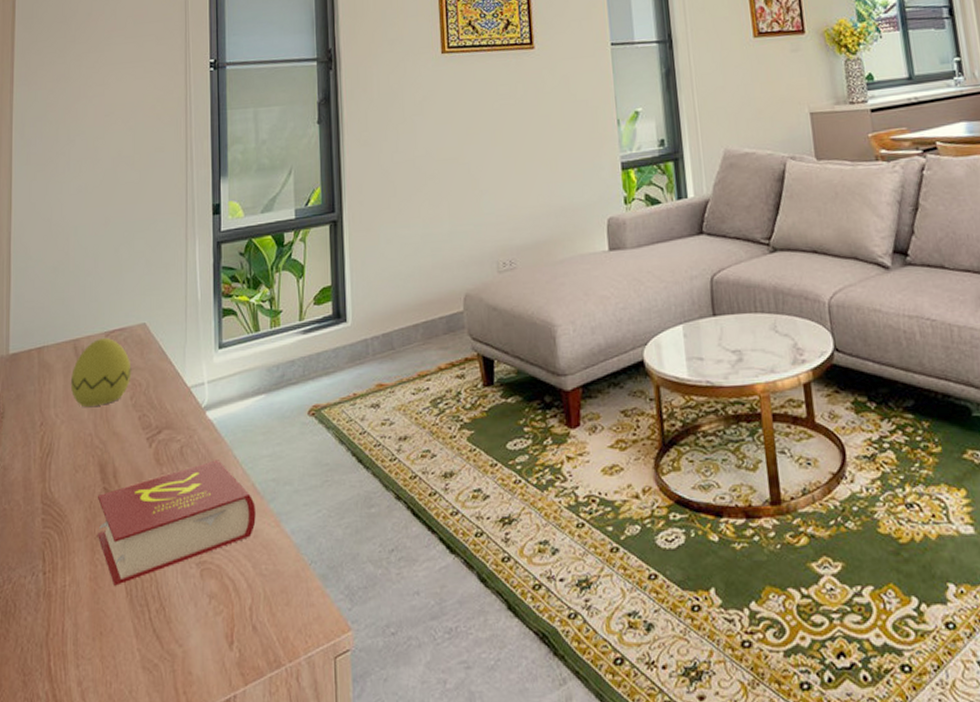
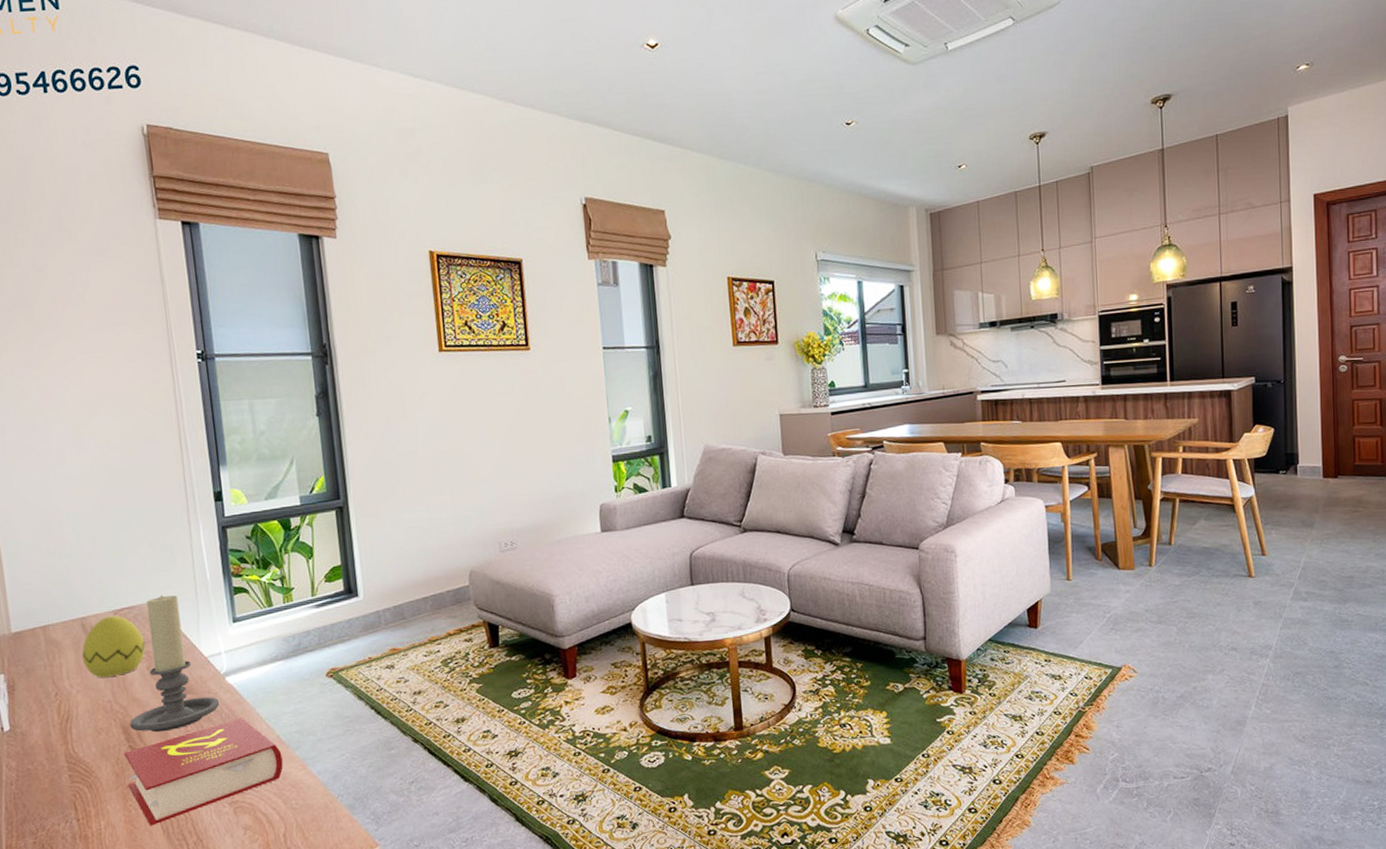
candle holder: none [107,316,198,473] -> present [129,595,220,733]

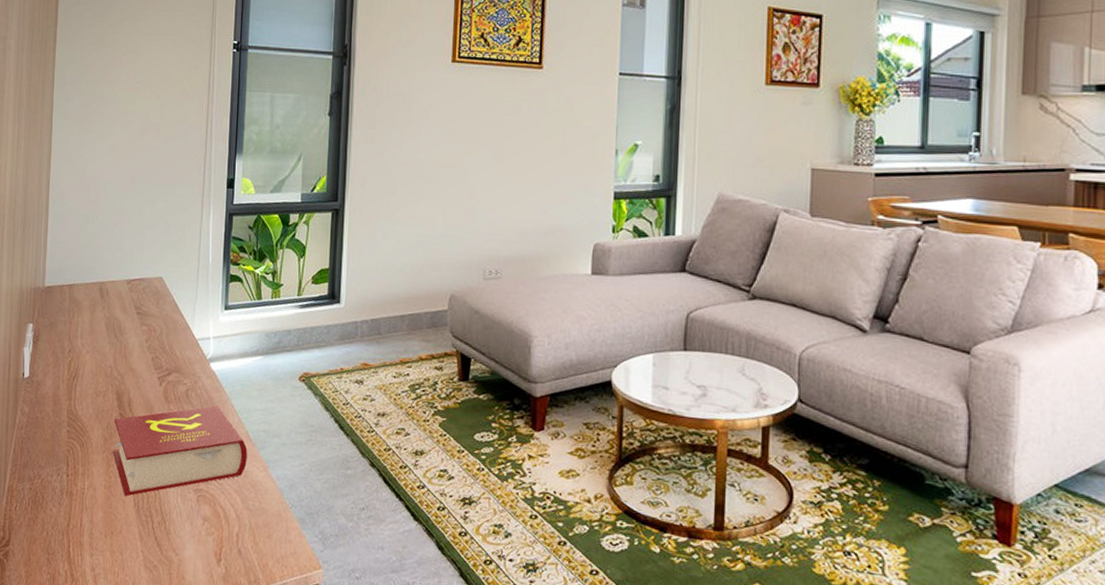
decorative egg: present [81,615,146,678] -> none [95,284,148,343]
candle holder: present [129,595,220,733] -> none [123,272,201,406]

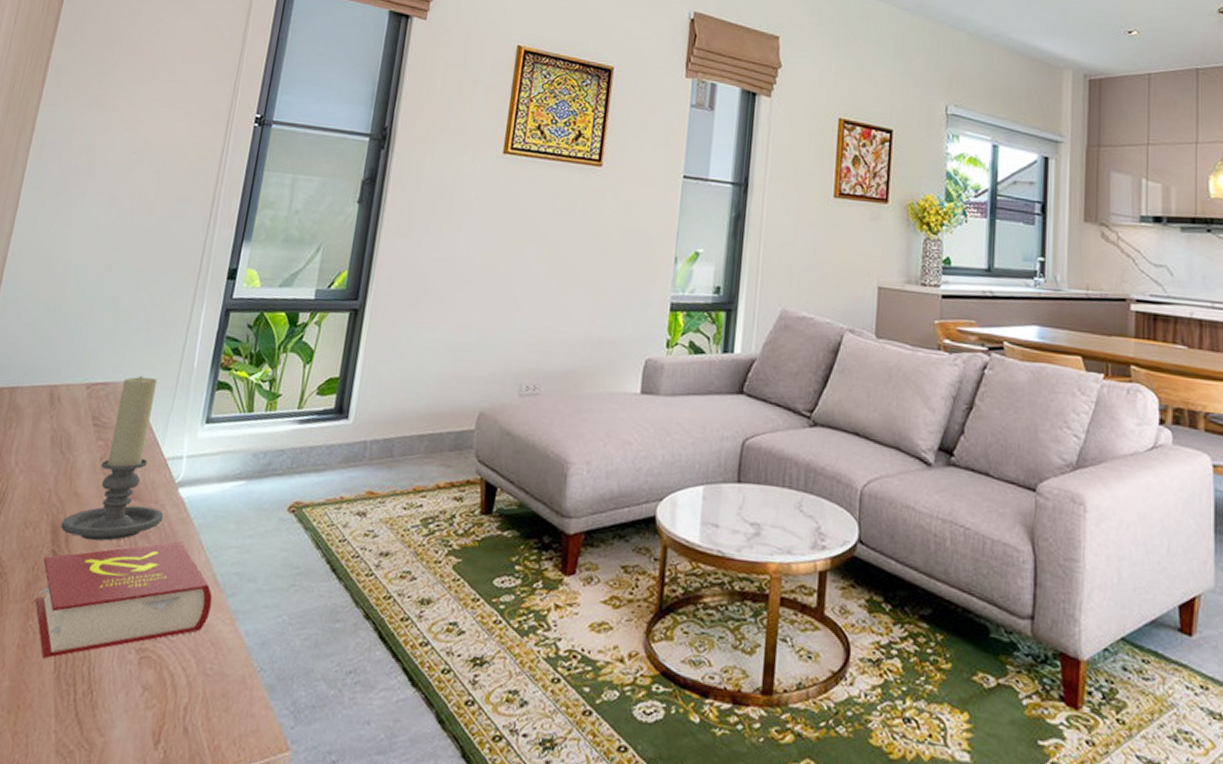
candle holder: none [123,272,201,406] -> present [60,376,164,541]

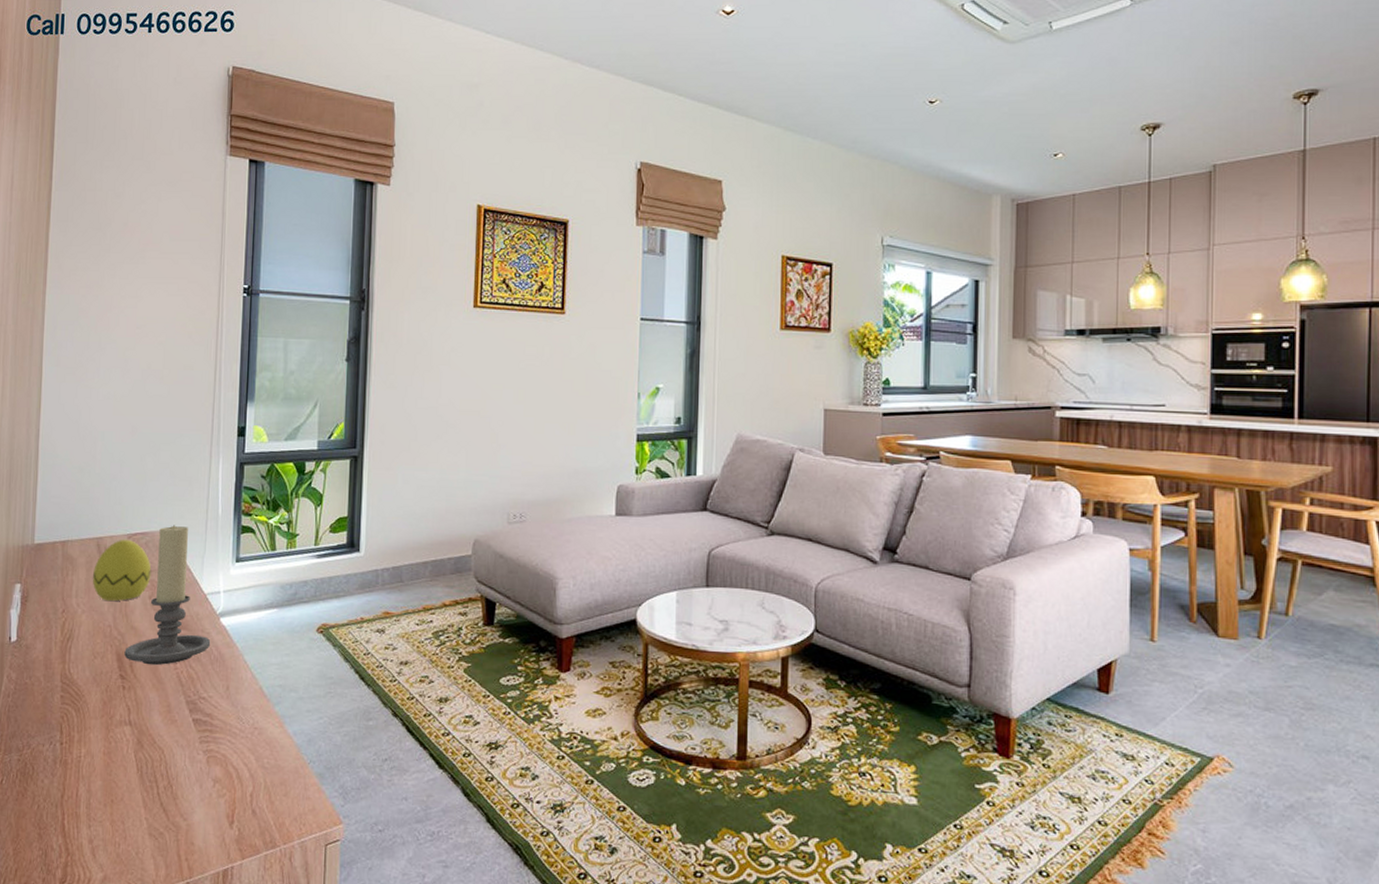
book: present [35,541,213,659] -> none [113,662,262,762]
decorative egg: none [37,388,108,461] -> present [92,539,152,602]

